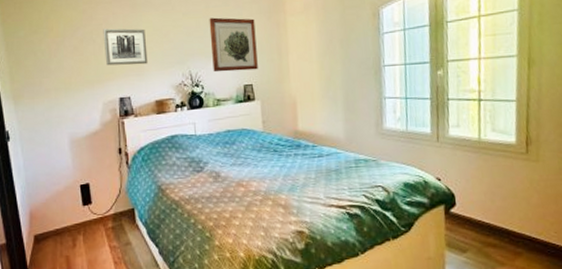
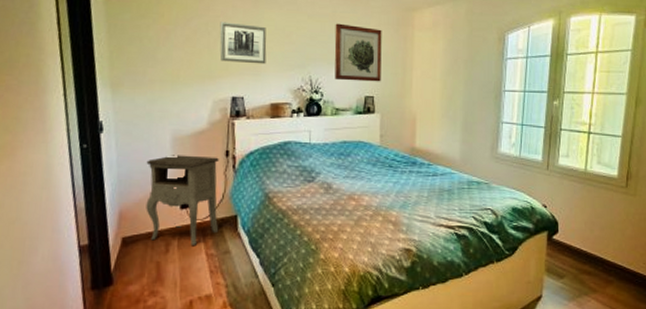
nightstand: none [49,155,119,239] -> present [146,155,219,245]

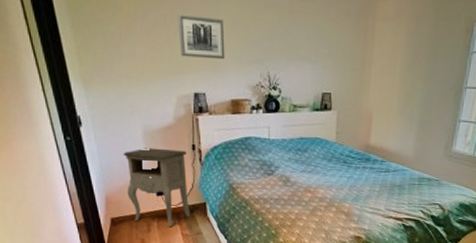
wall art: present [334,23,382,82] -> none [292,14,342,78]

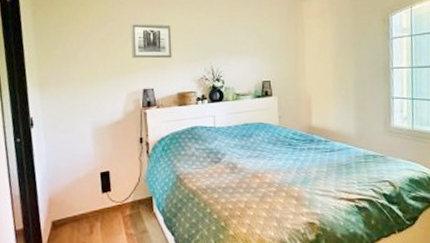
nightstand: present [123,148,191,227] -> none [71,143,137,226]

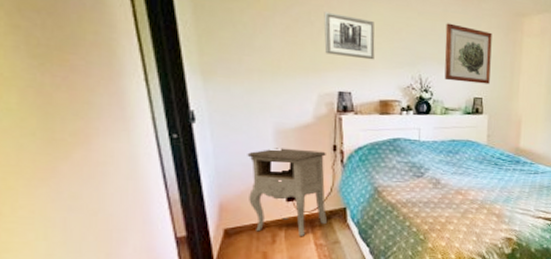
nightstand: none [71,143,137,226] -> present [247,148,328,236]
wall art: none [231,17,276,68] -> present [444,23,492,84]

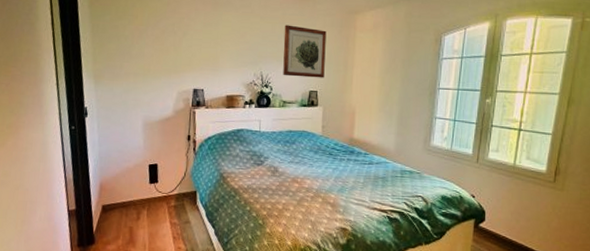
nightstand: present [247,148,328,236] -> none [121,137,182,215]
wall art: present [323,11,375,60] -> none [184,23,224,61]

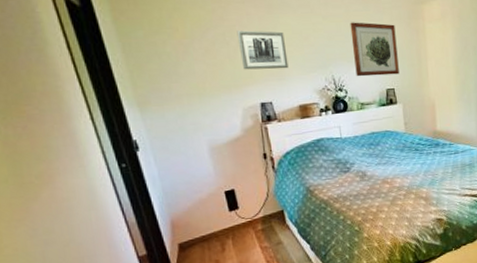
wall art: none [184,23,224,61] -> present [236,30,289,70]

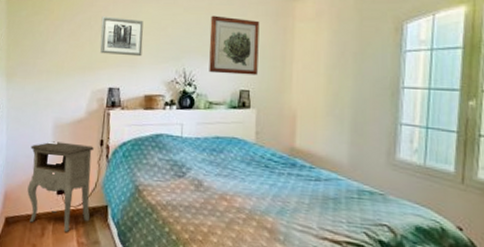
nightstand: none [188,160,269,243] -> present [27,141,94,232]

